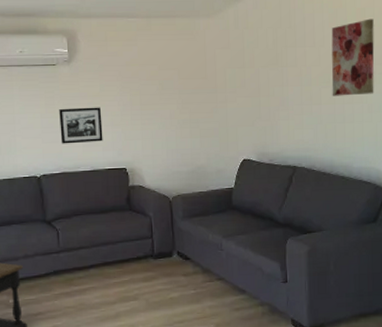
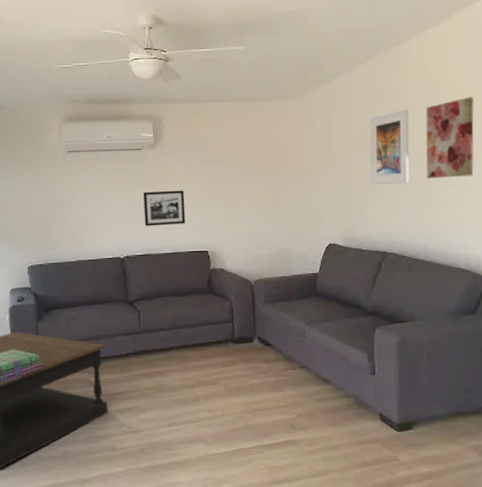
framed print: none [280,29,317,103] -> present [369,109,410,186]

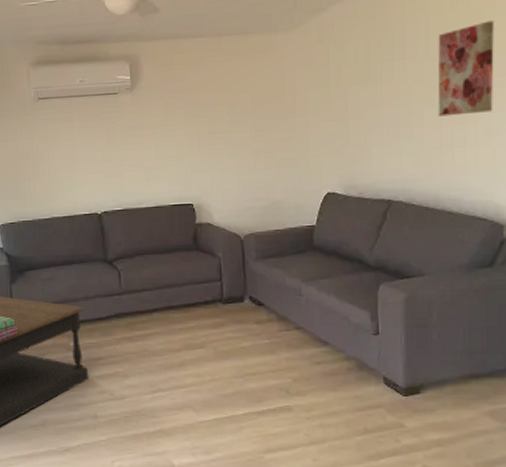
picture frame: present [143,190,186,227] -> none [121,137,168,179]
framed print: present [369,109,410,186] -> none [373,37,419,126]

